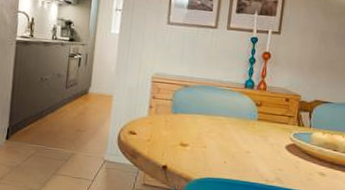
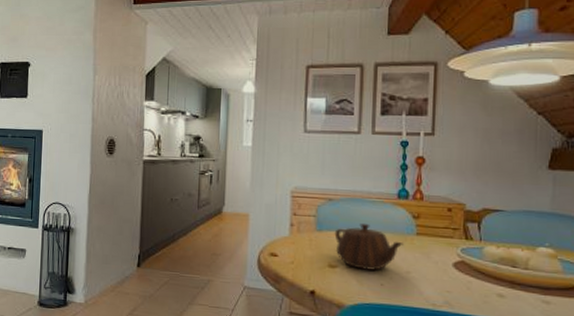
teapot: none [187,108,246,150] -> present [334,222,403,271]

